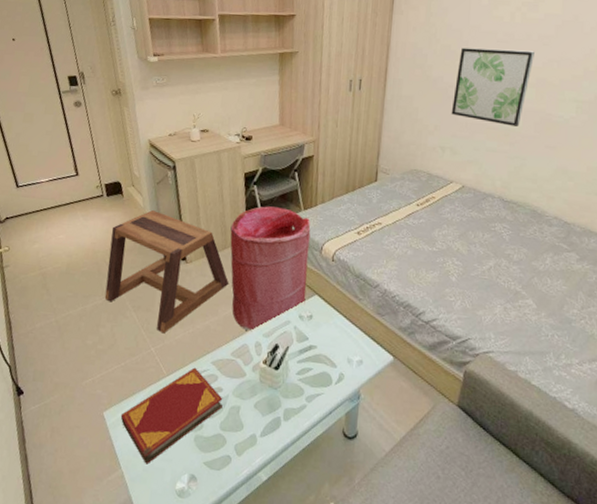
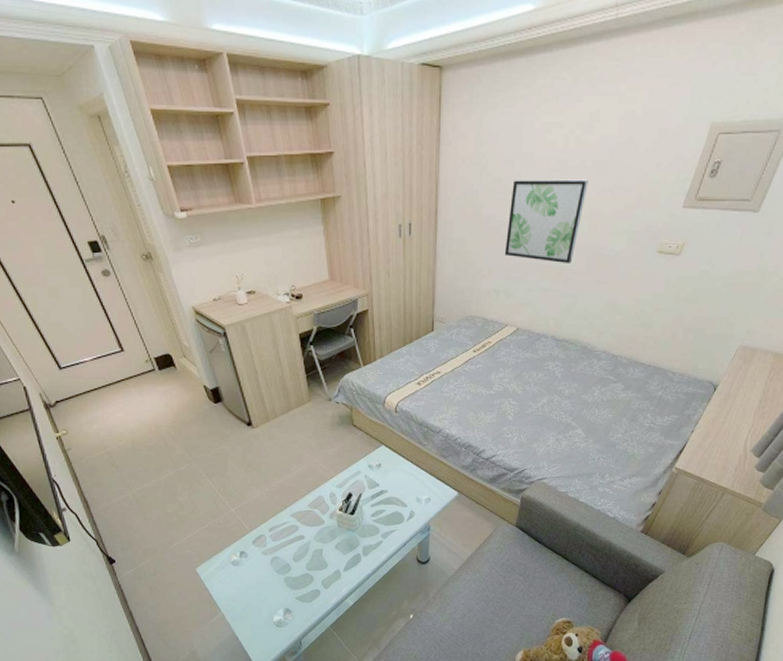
stool: present [104,210,228,334] -> none [170,380,297,495]
hardback book: present [120,367,224,465] -> none [212,521,307,606]
laundry hamper: present [230,206,311,332] -> none [292,365,373,485]

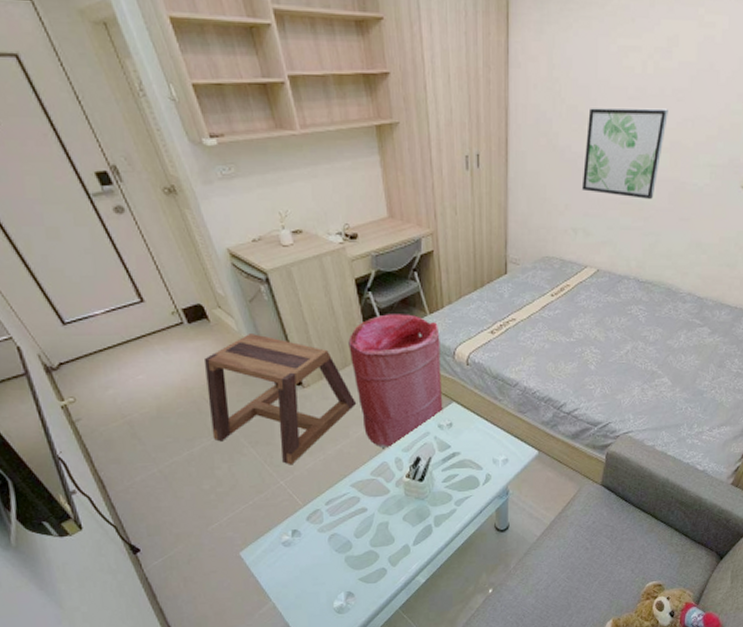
stool: none [170,380,297,495] -> present [203,334,356,465]
laundry hamper: none [292,365,373,485] -> present [348,314,443,449]

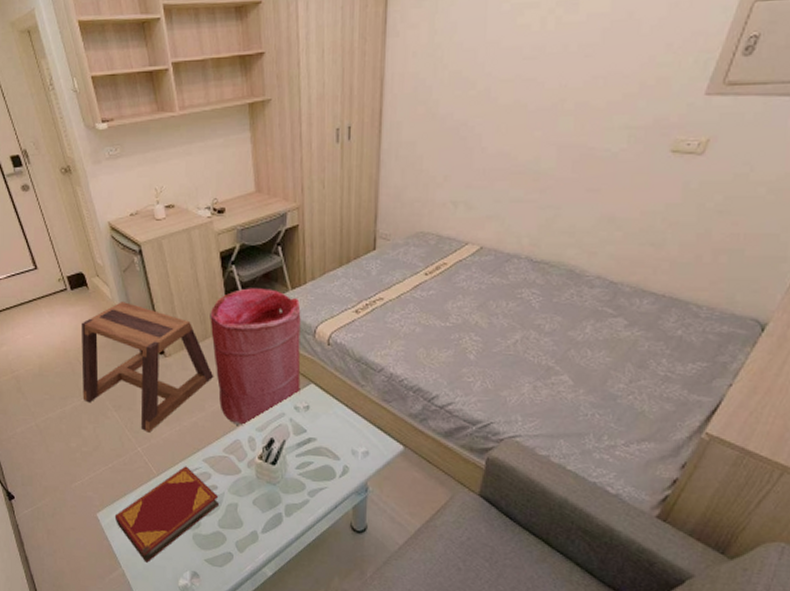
hardback book: none [260,493,371,592] -> present [114,466,220,563]
wall art: present [581,108,668,199] -> none [464,67,573,168]

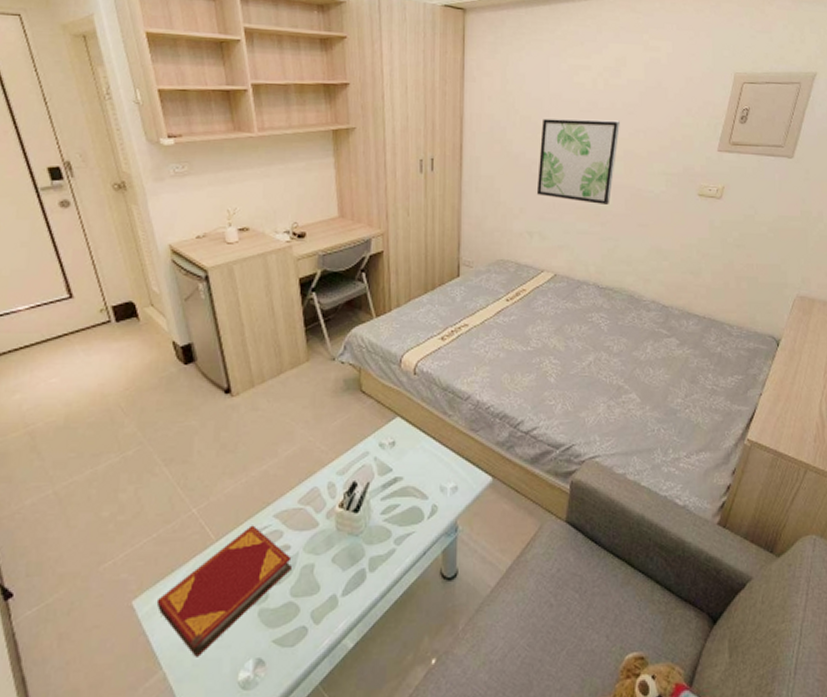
stool: present [81,302,213,433] -> none [122,335,288,489]
laundry hamper: present [210,288,301,427] -> none [286,316,386,471]
wall art: none [464,67,573,168] -> present [536,119,620,204]

